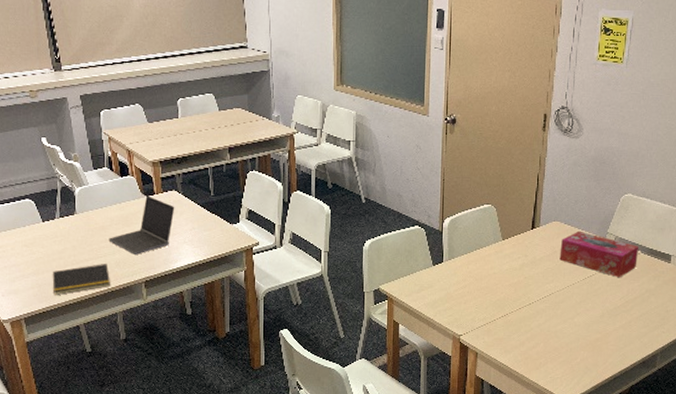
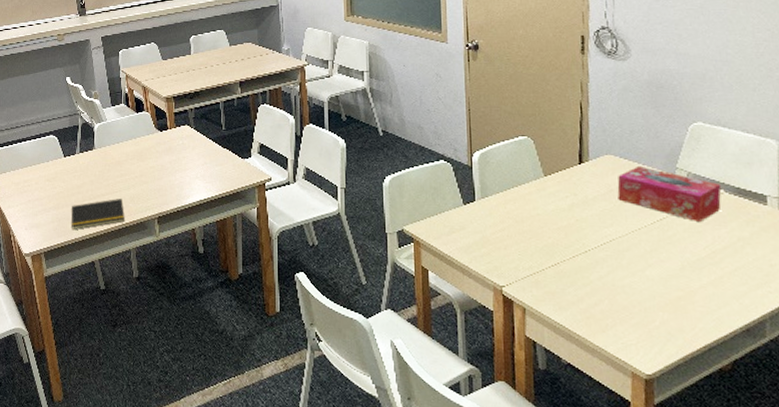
laptop computer: present [108,196,175,256] -> none [124,131,187,191]

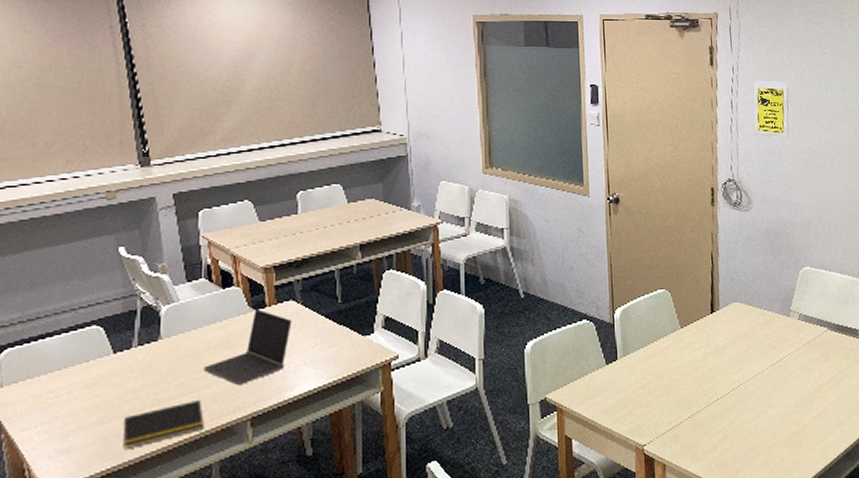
laptop computer: none [124,131,187,191] -> present [203,309,292,386]
tissue box: present [617,165,722,221] -> none [743,311,825,359]

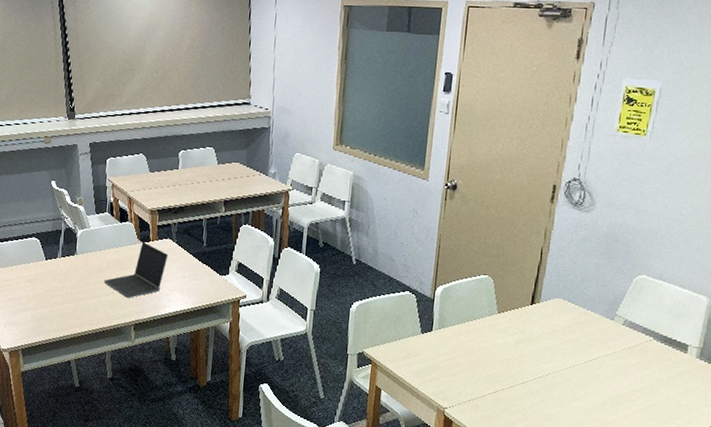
notepad: present [123,400,205,449] -> none [50,303,103,330]

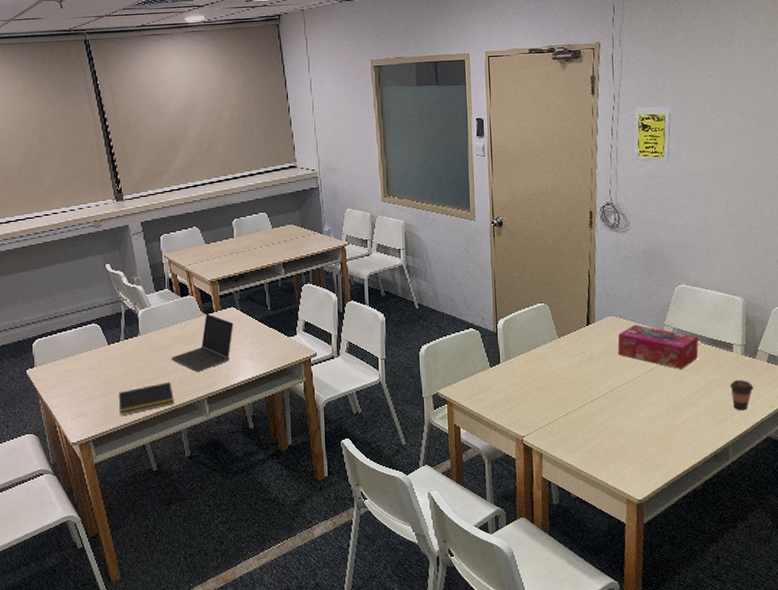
notepad: none [50,303,103,330] -> present [118,382,175,415]
tissue box: none [559,310,652,364] -> present [617,324,699,369]
coffee cup: none [677,383,704,417] -> present [730,380,754,411]

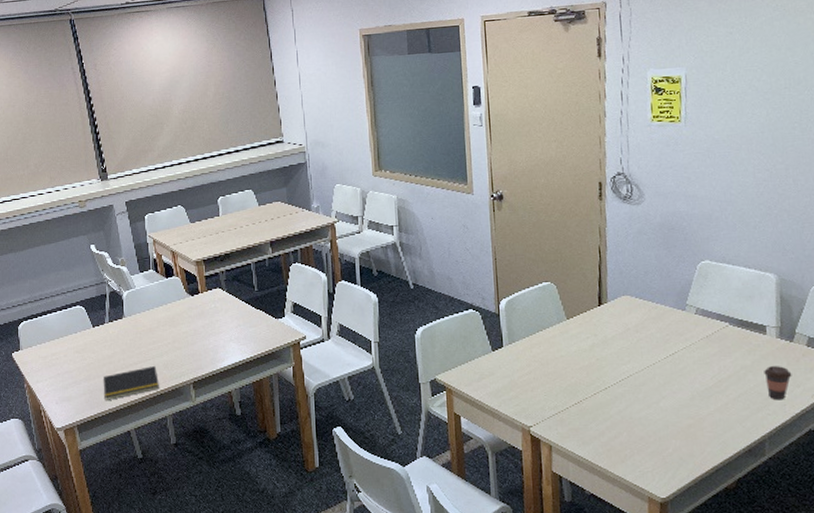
laptop computer: present [171,314,234,373] -> none [156,295,220,357]
tissue box: present [617,324,699,369] -> none [633,304,727,354]

